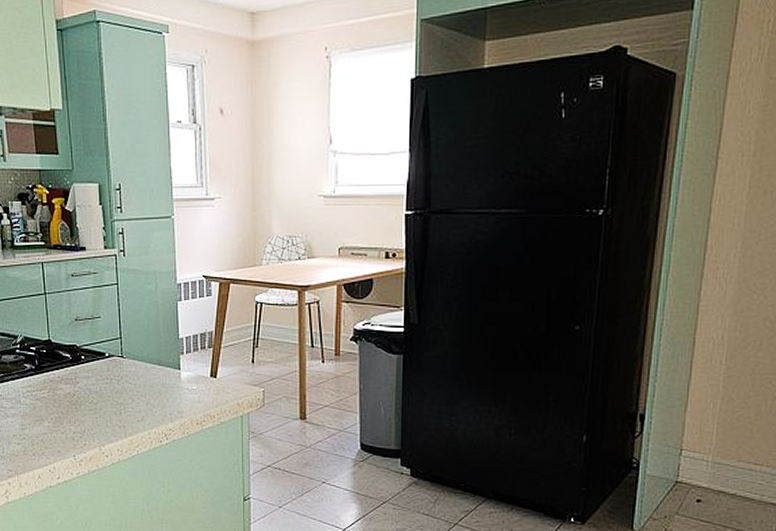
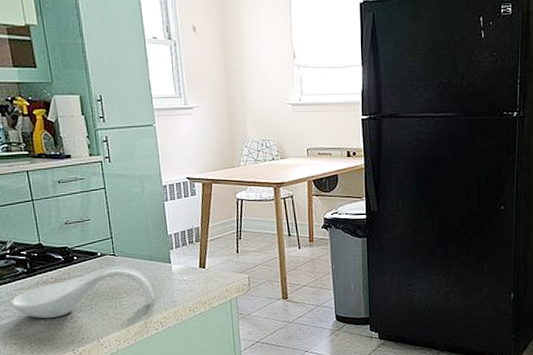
spoon rest: none [17,369,161,420] -> present [11,266,155,318]

